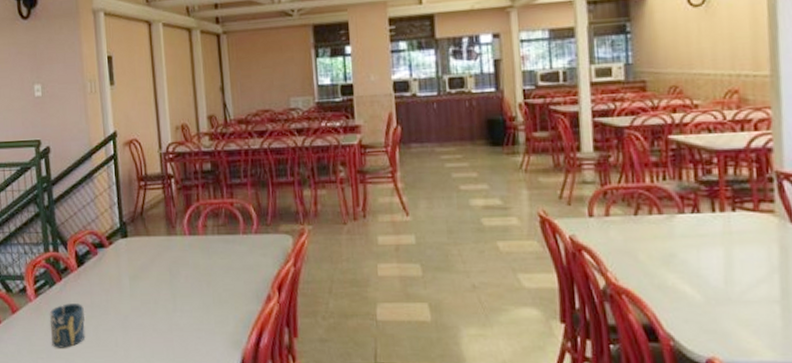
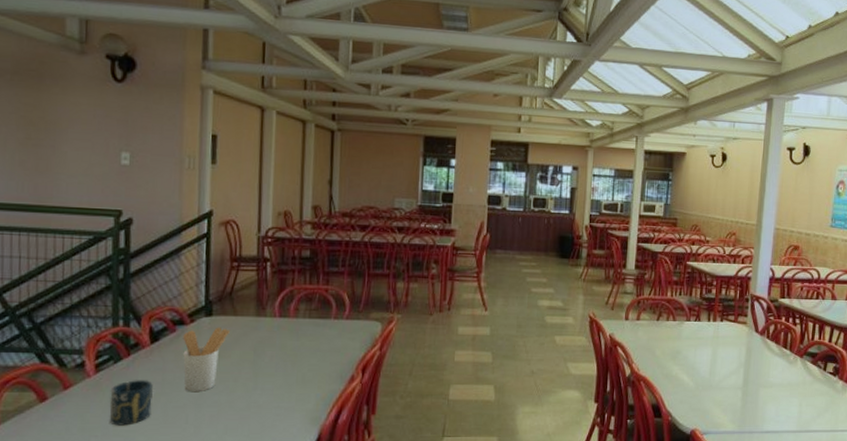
utensil holder: none [104,248,145,315] -> present [183,327,230,393]

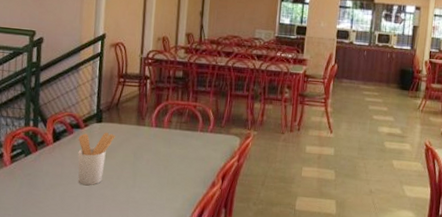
cup: present [110,380,154,426] -> none [20,171,54,208]

